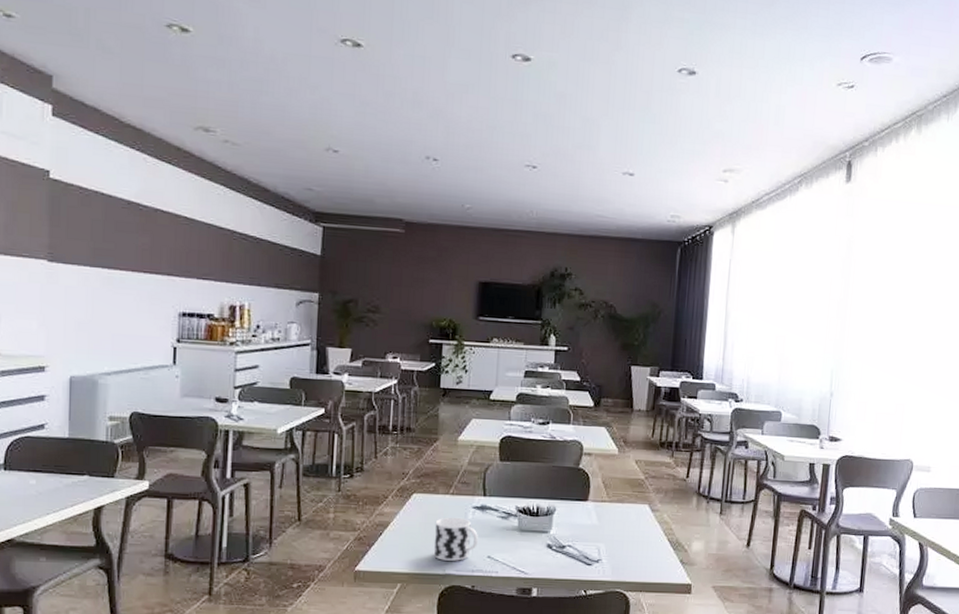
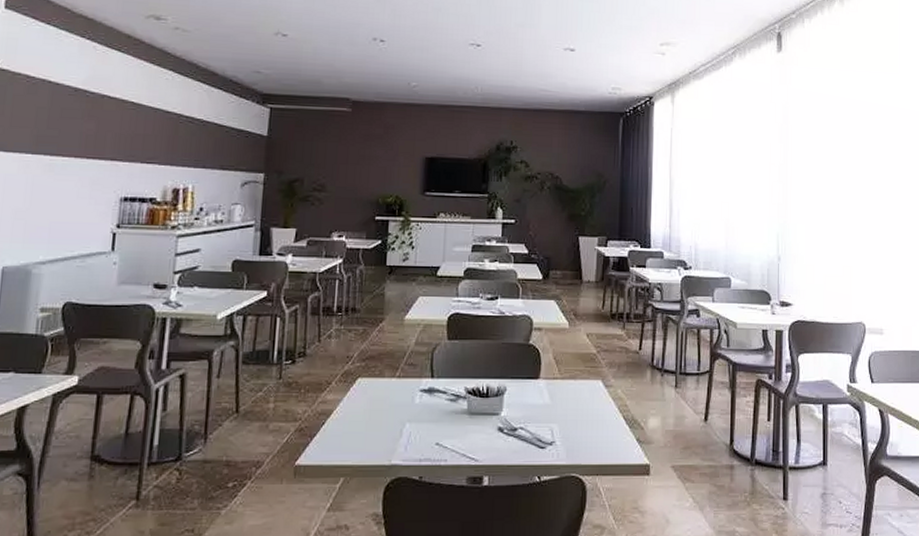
cup: present [433,517,478,561] -> none [378,402,426,450]

